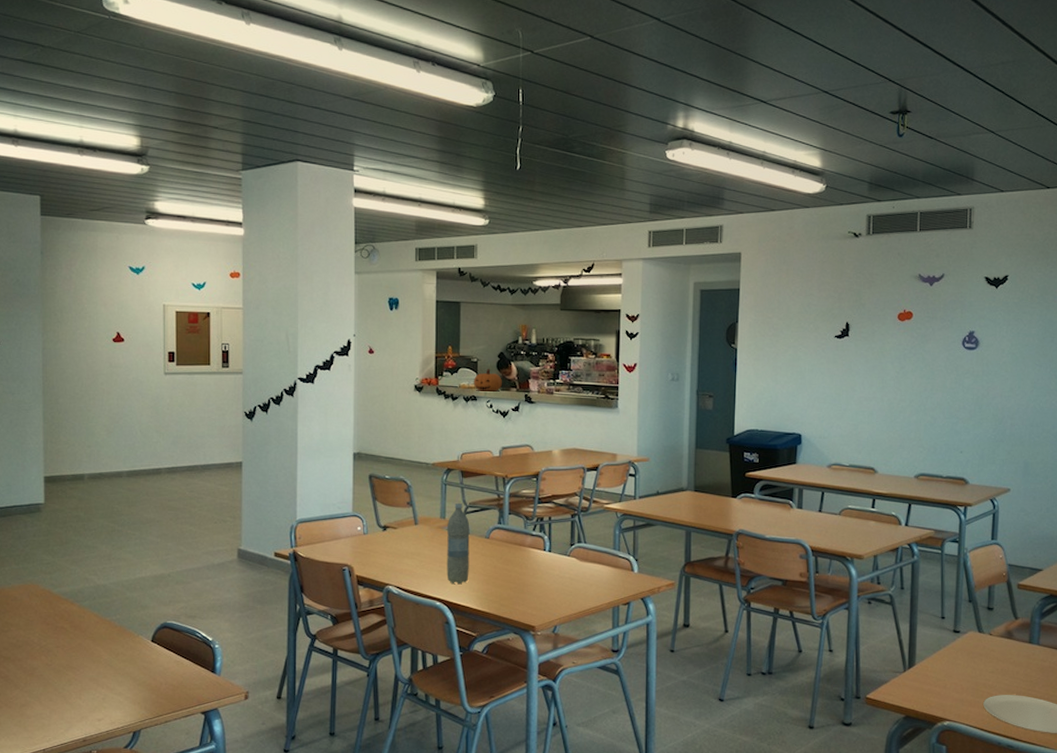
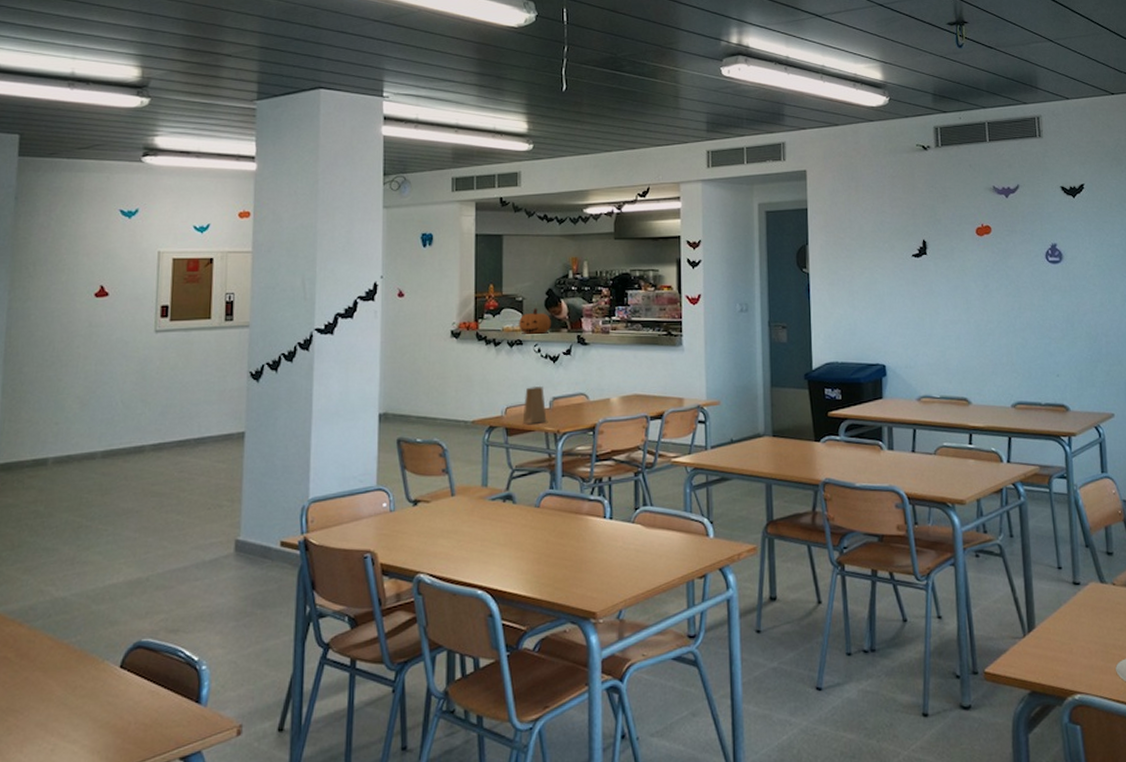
water bottle: present [447,502,470,584] -> none [490,466,517,566]
paper bag: none [476,436,497,470] -> present [522,385,547,425]

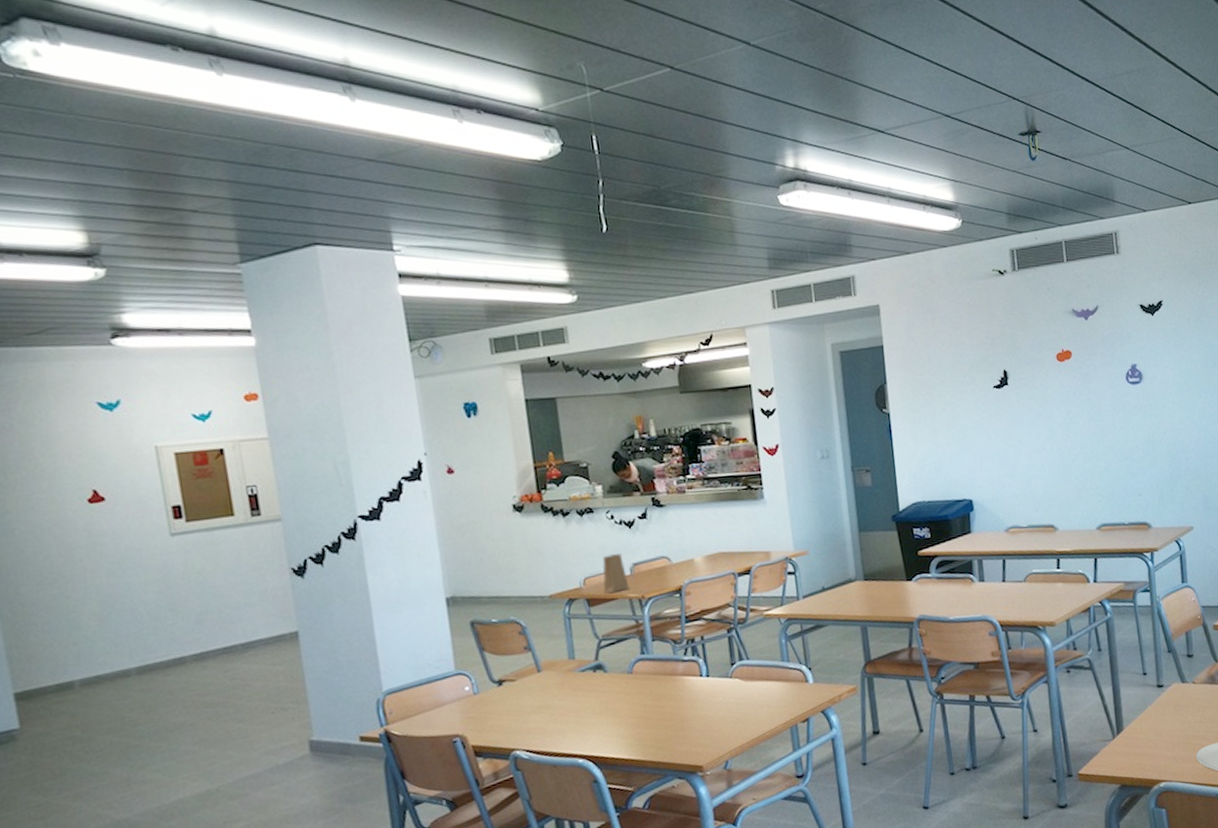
decorative pumpkin: present [519,308,551,335] -> none [586,473,622,502]

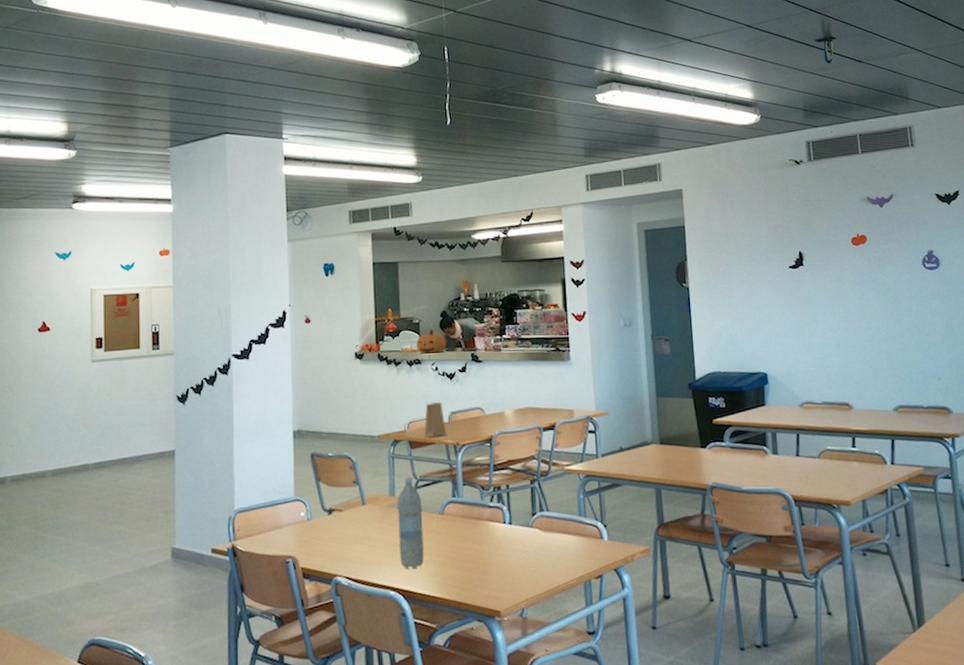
water bottle: none [578,637,614,734] -> present [398,476,424,569]
decorative pumpkin: none [586,473,622,502] -> present [417,329,447,355]

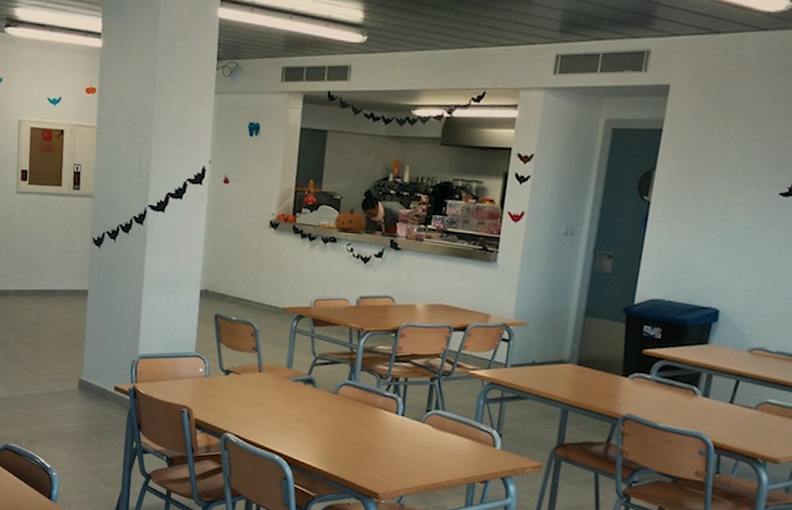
water bottle: present [398,476,424,569] -> none [288,352,318,439]
paper bag: present [424,401,447,438] -> none [329,283,353,319]

